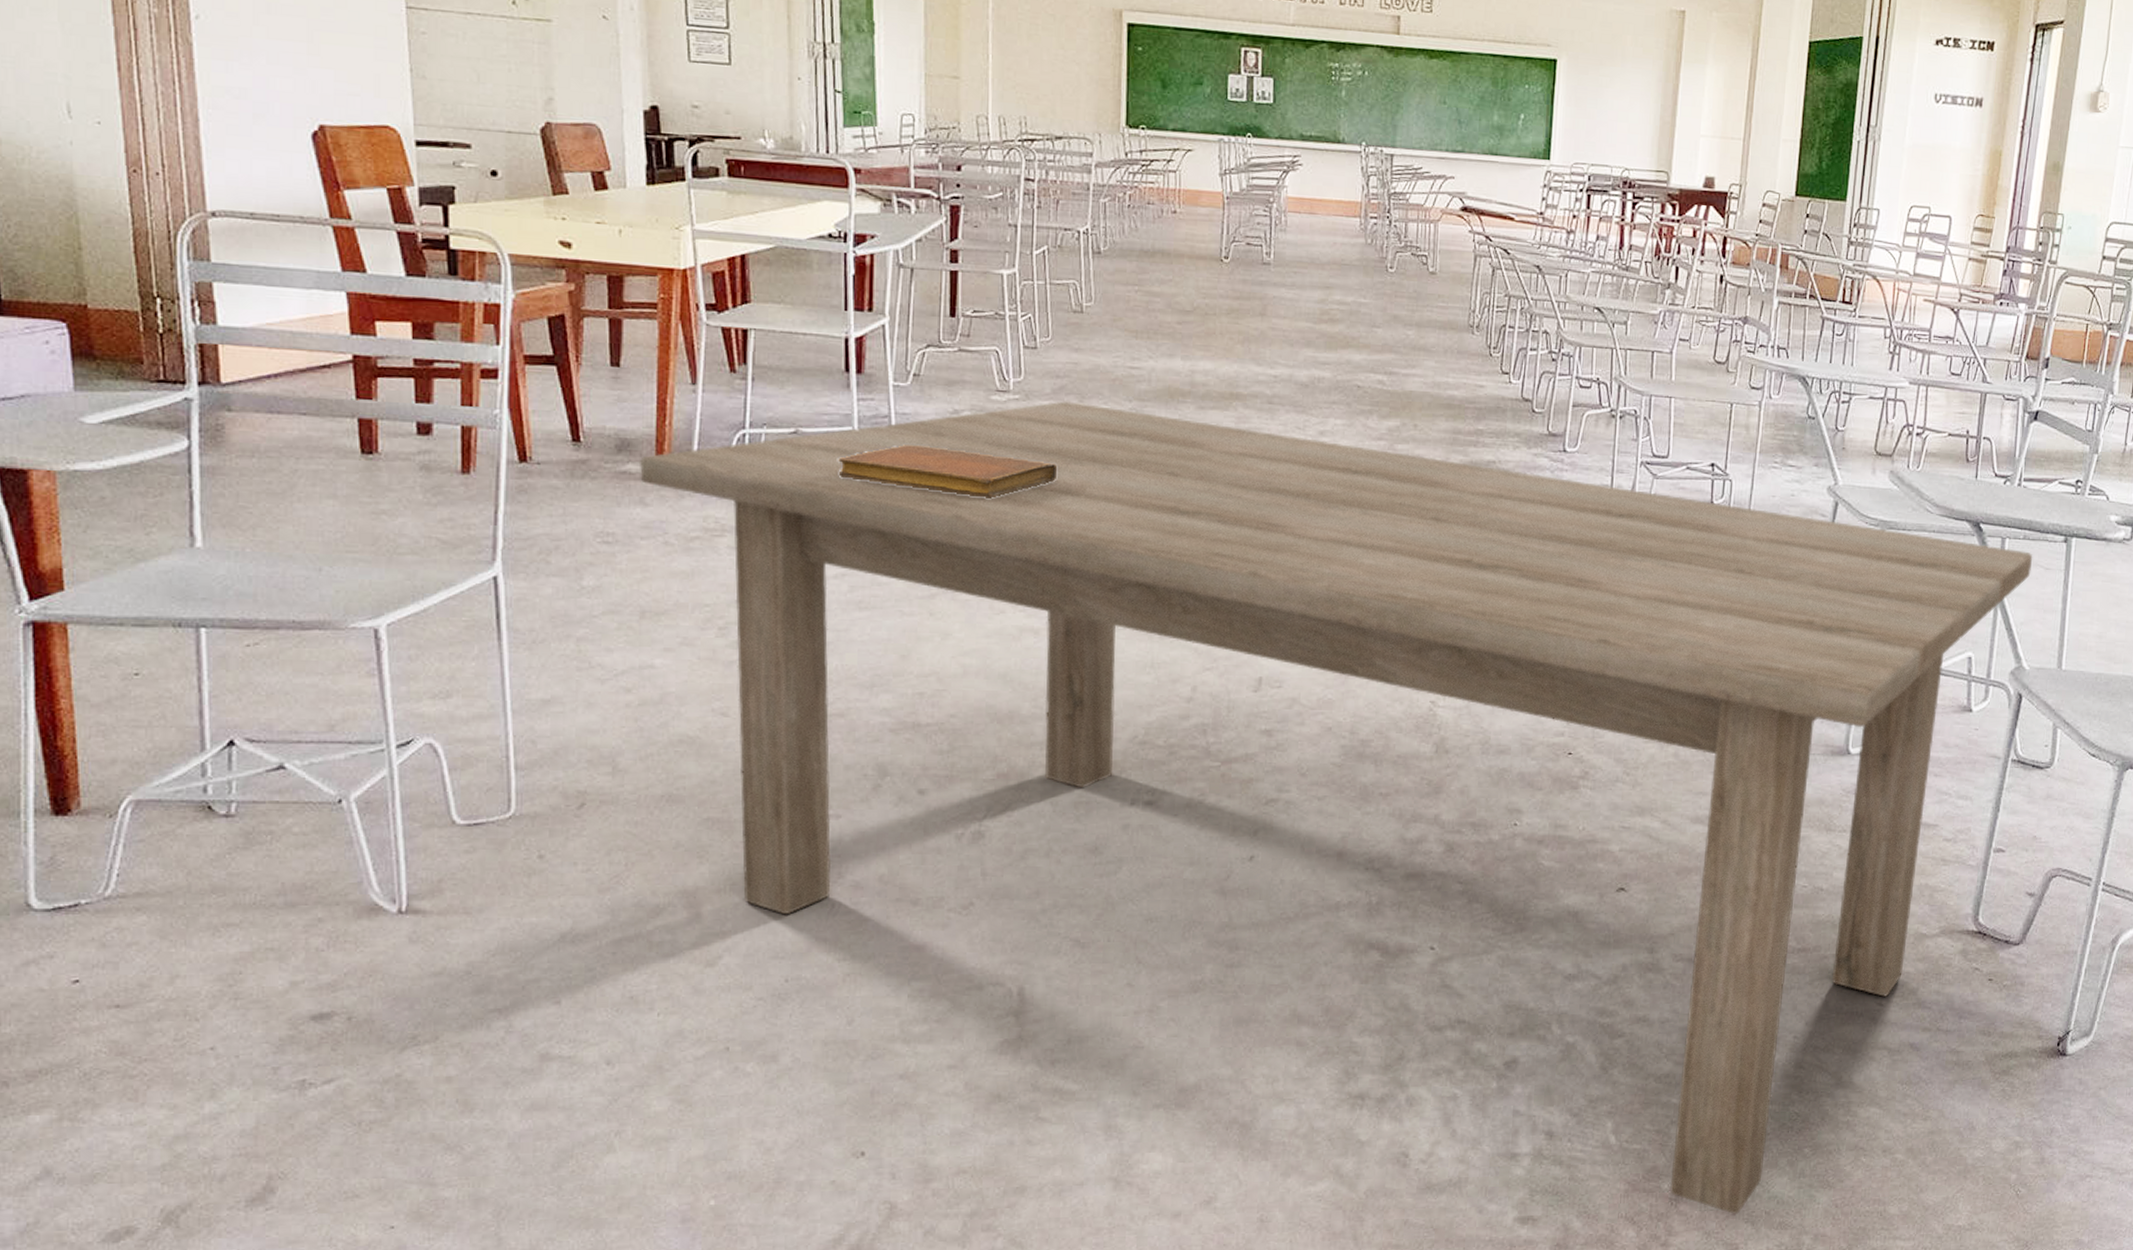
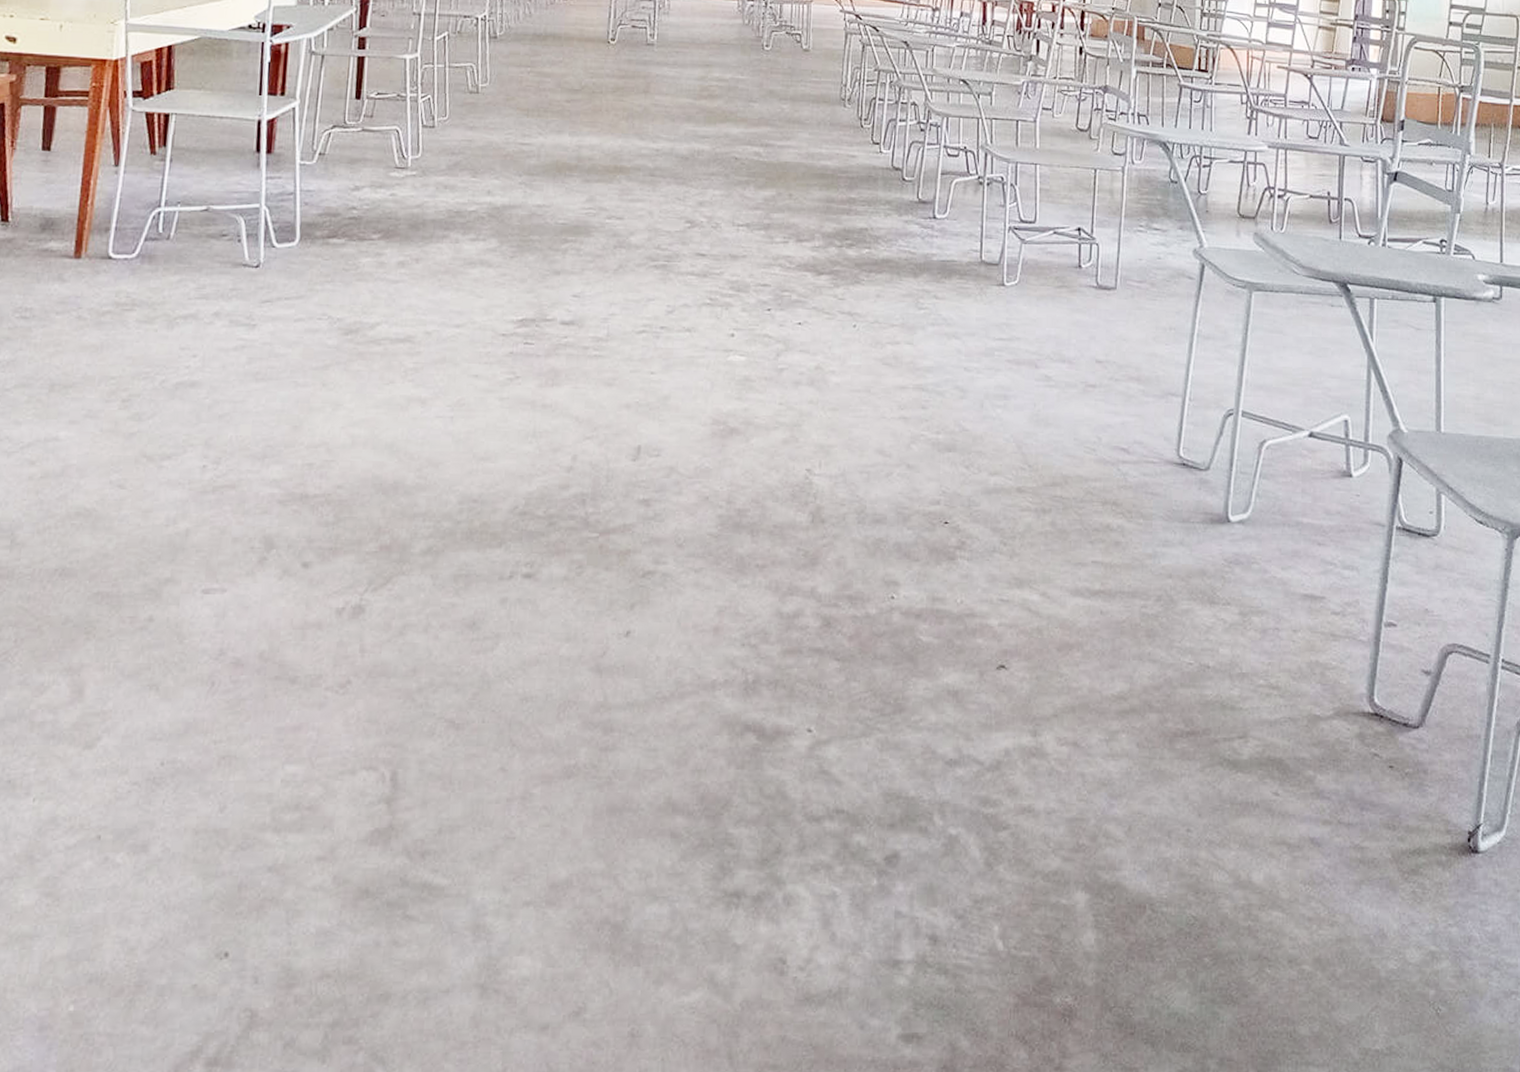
dining table: present [638,400,2033,1214] -> none [60,175,1403,1033]
notebook: present [838,444,1058,499] -> none [245,219,450,271]

